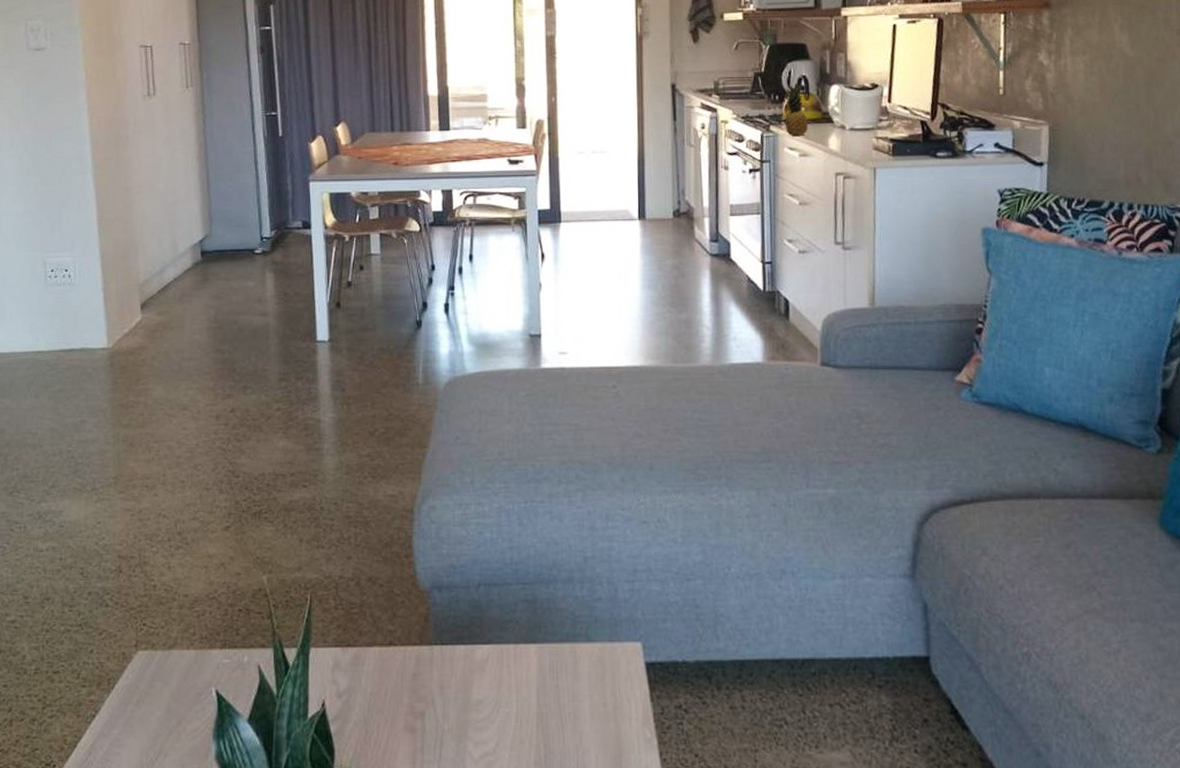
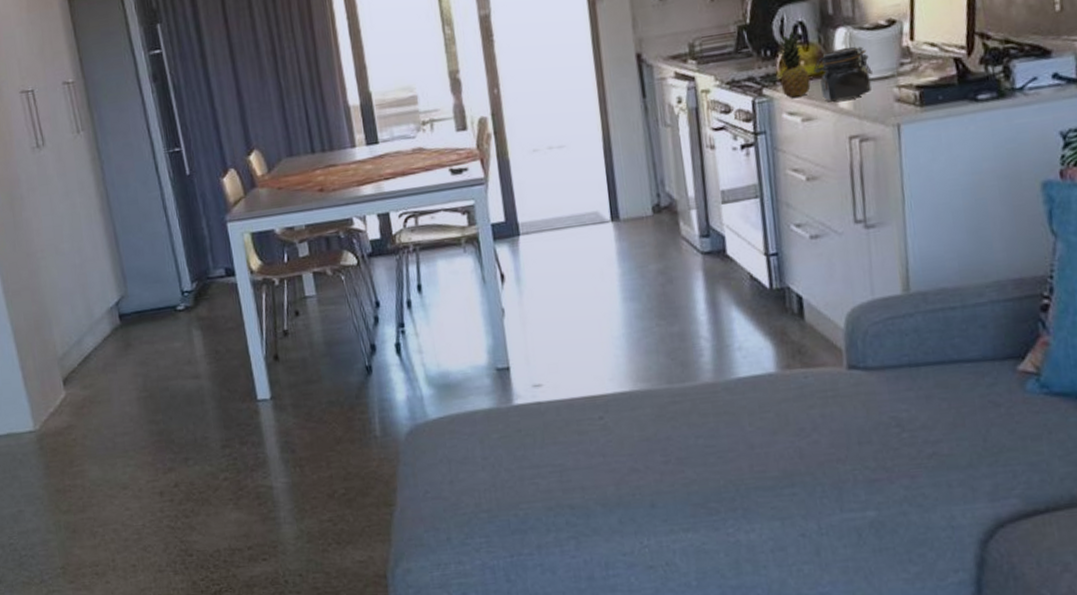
jar: none [811,101,857,144] -> present [813,46,873,102]

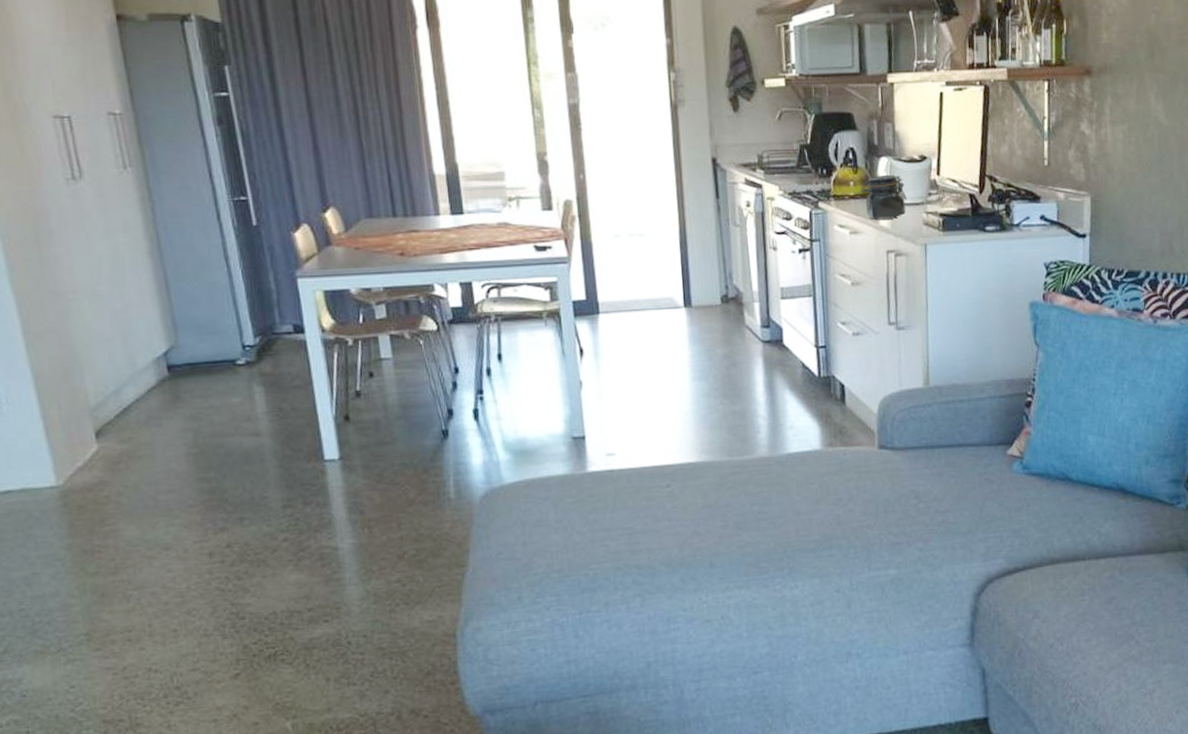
fruit: present [778,31,811,98] -> none [832,155,858,213]

